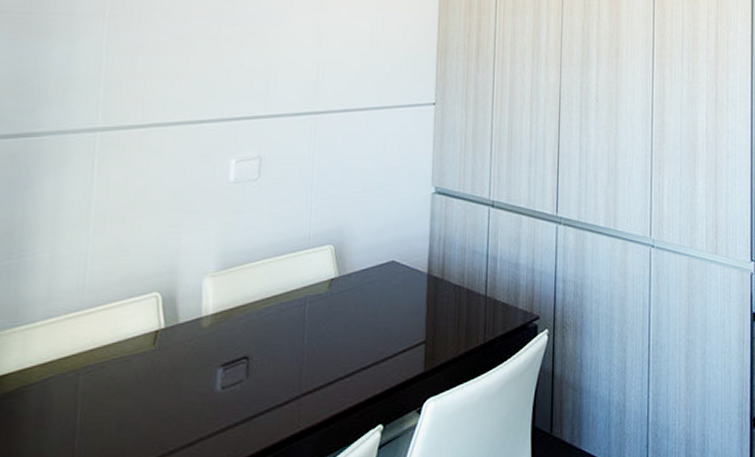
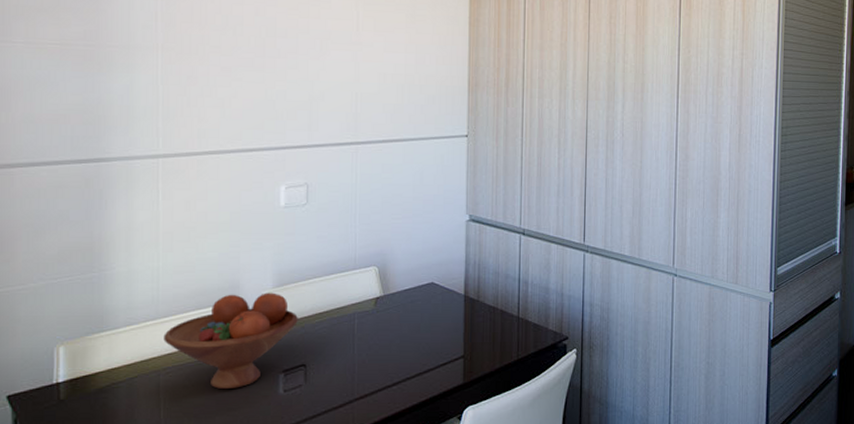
fruit bowl: none [86,276,242,389] -> present [163,292,298,390]

